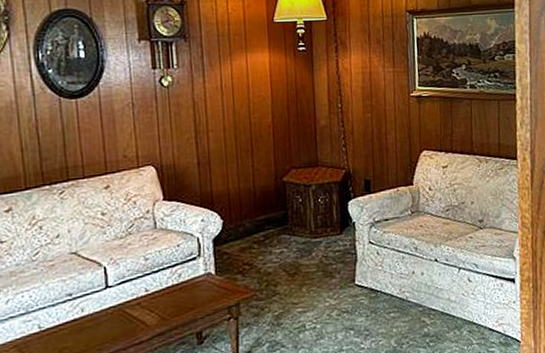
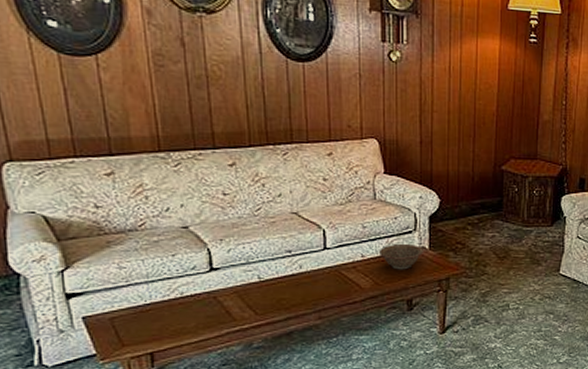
decorative bowl: none [162,271,210,301] -> present [378,243,423,270]

